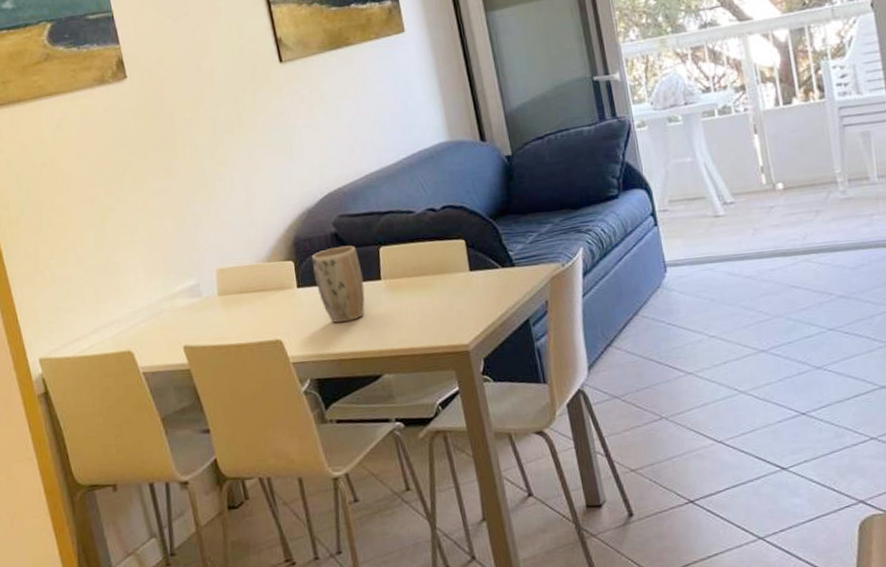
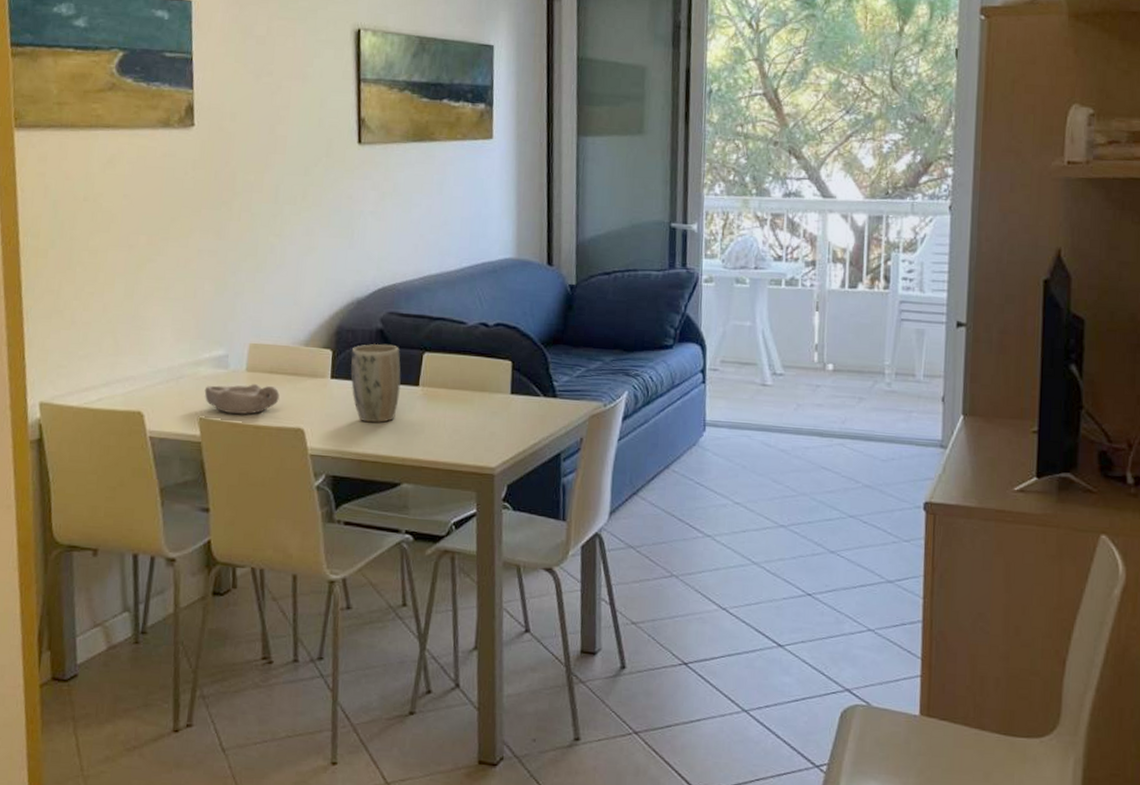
bowl: none [184,305,254,338] -> present [204,384,280,415]

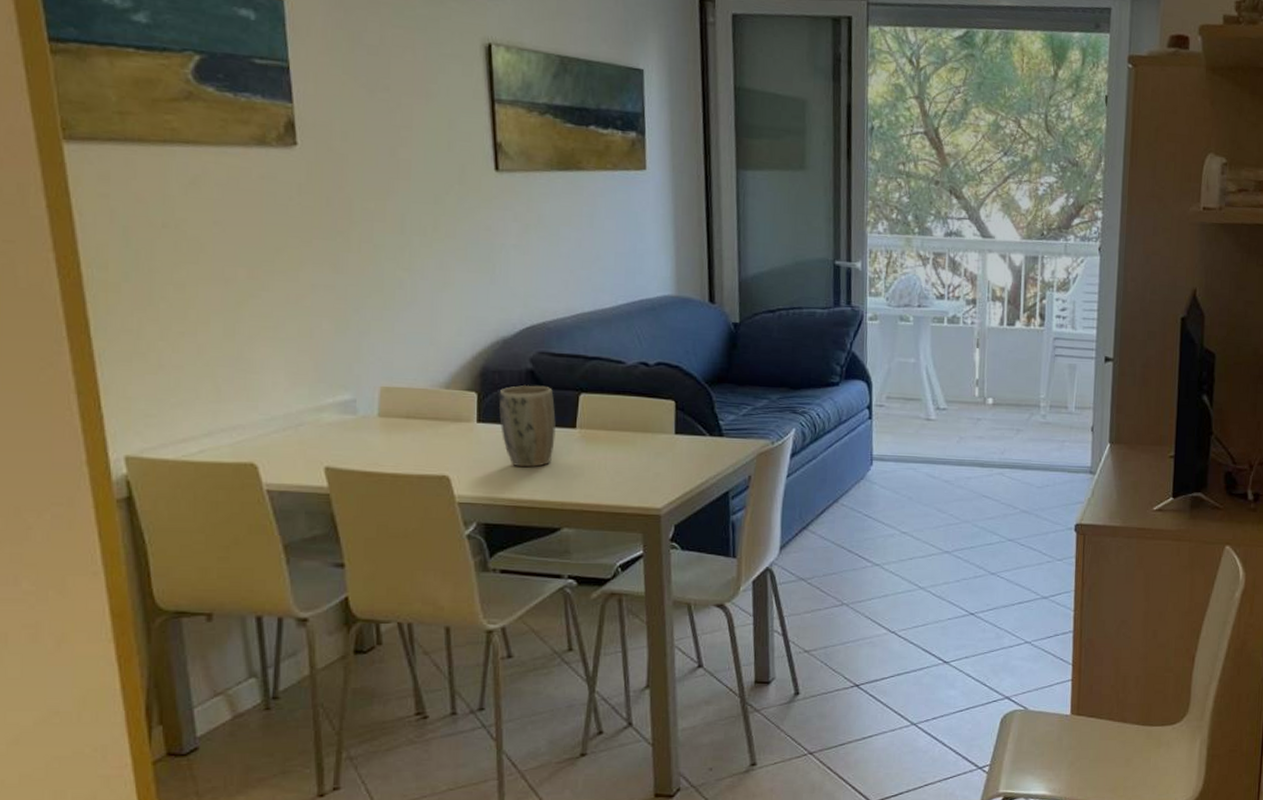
bowl: present [204,384,280,415] -> none [330,430,419,463]

